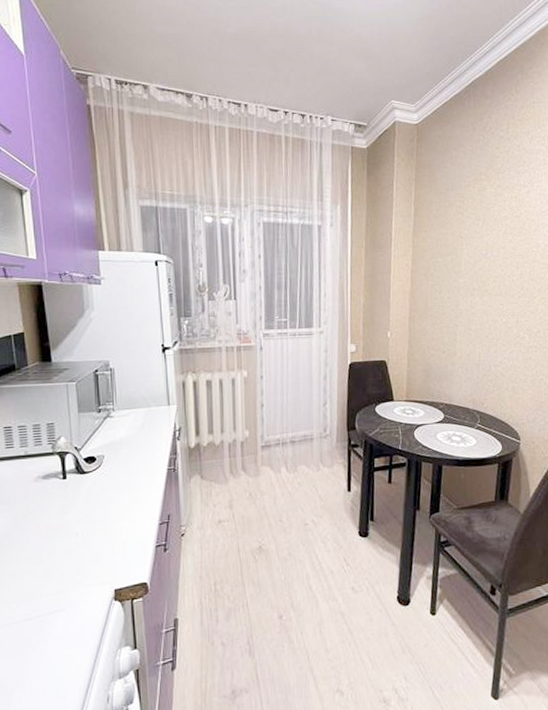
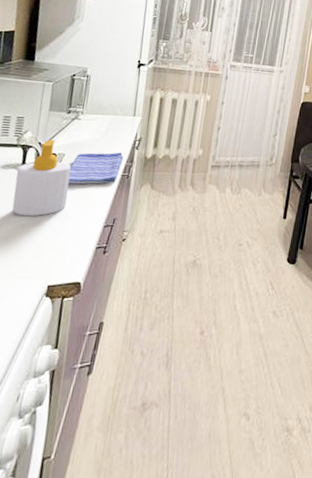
soap bottle: none [58,442,117,525] -> present [11,139,72,217]
dish towel: none [111,445,166,486] -> present [68,152,124,184]

